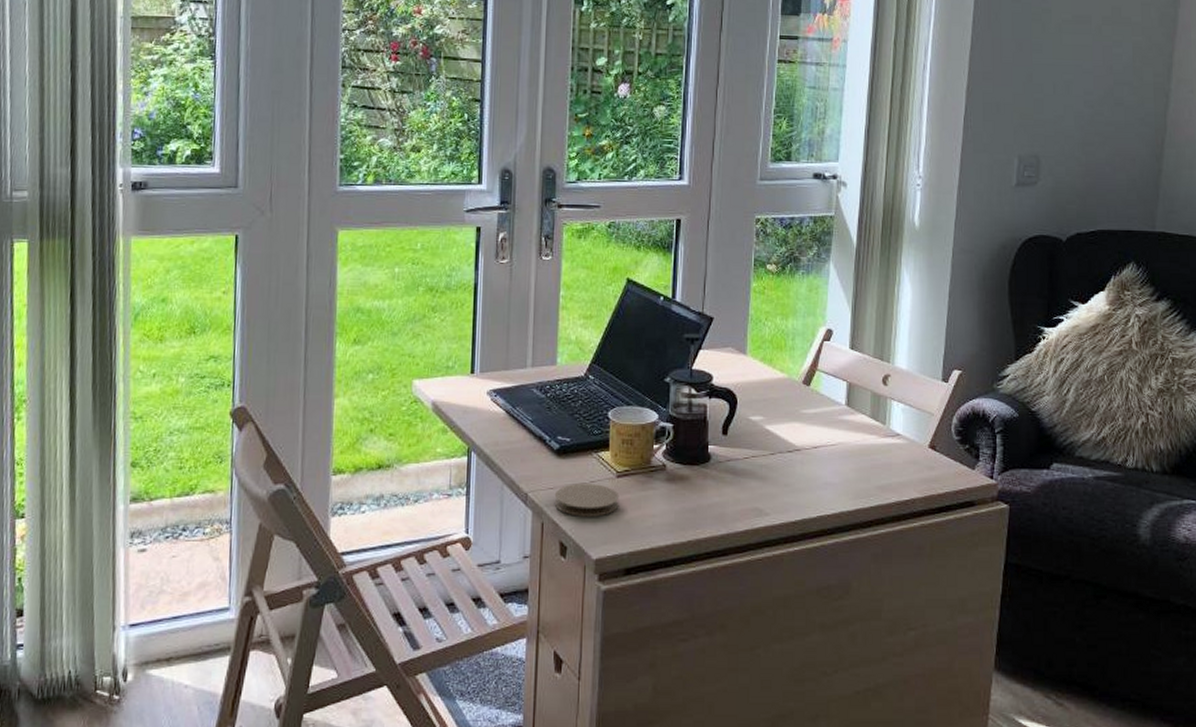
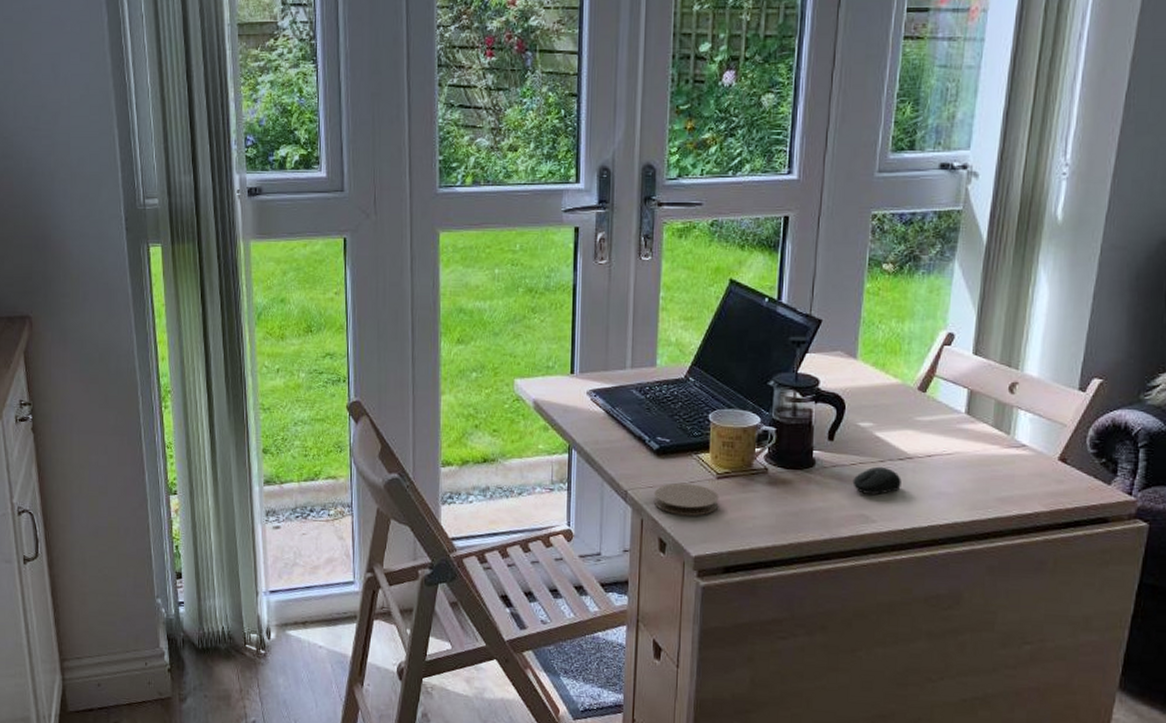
computer mouse: none [746,459,791,487] -> present [852,466,901,495]

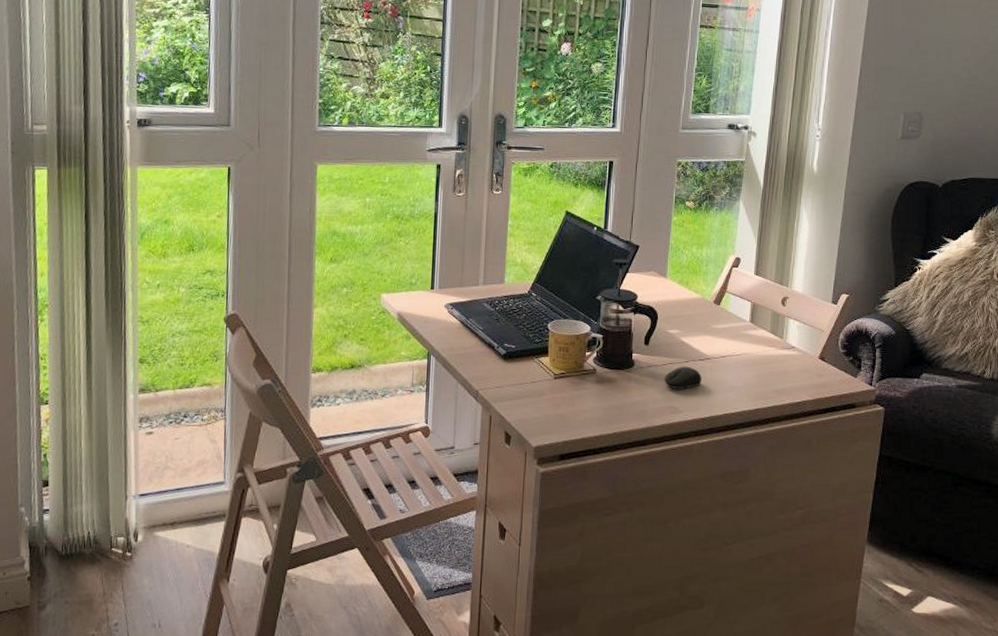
coaster: present [653,483,719,516] -> none [500,384,556,411]

